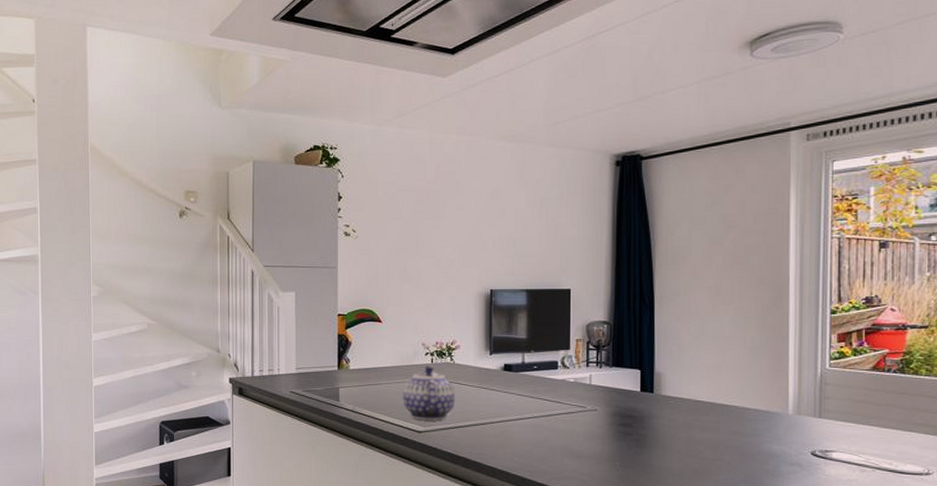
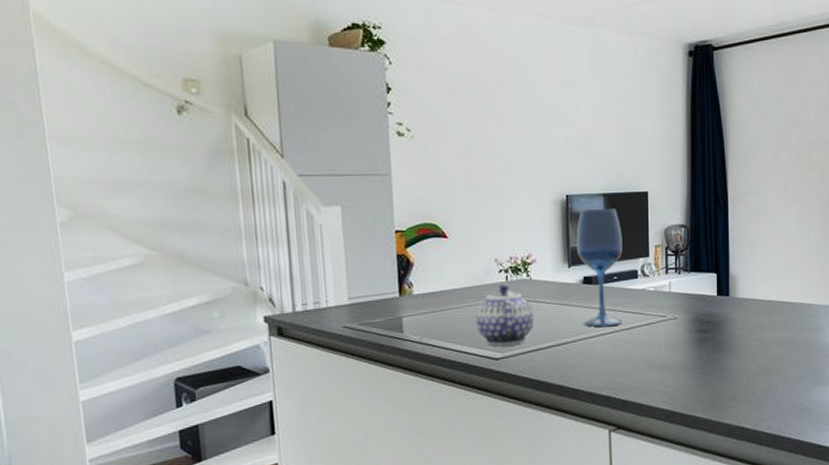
wineglass: none [498,304,544,412] -> present [576,209,623,327]

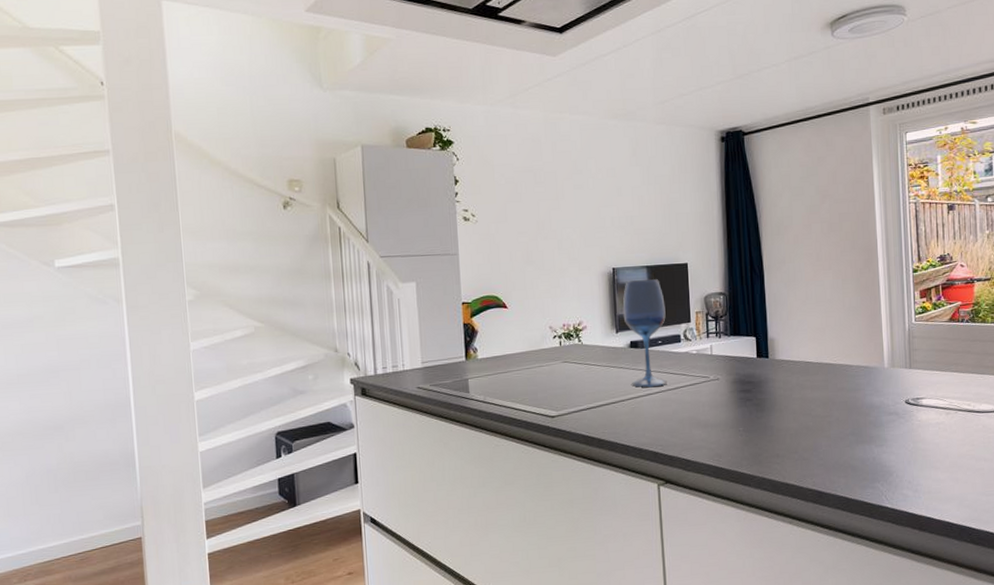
teapot: present [476,283,535,347] -> none [533,347,586,406]

